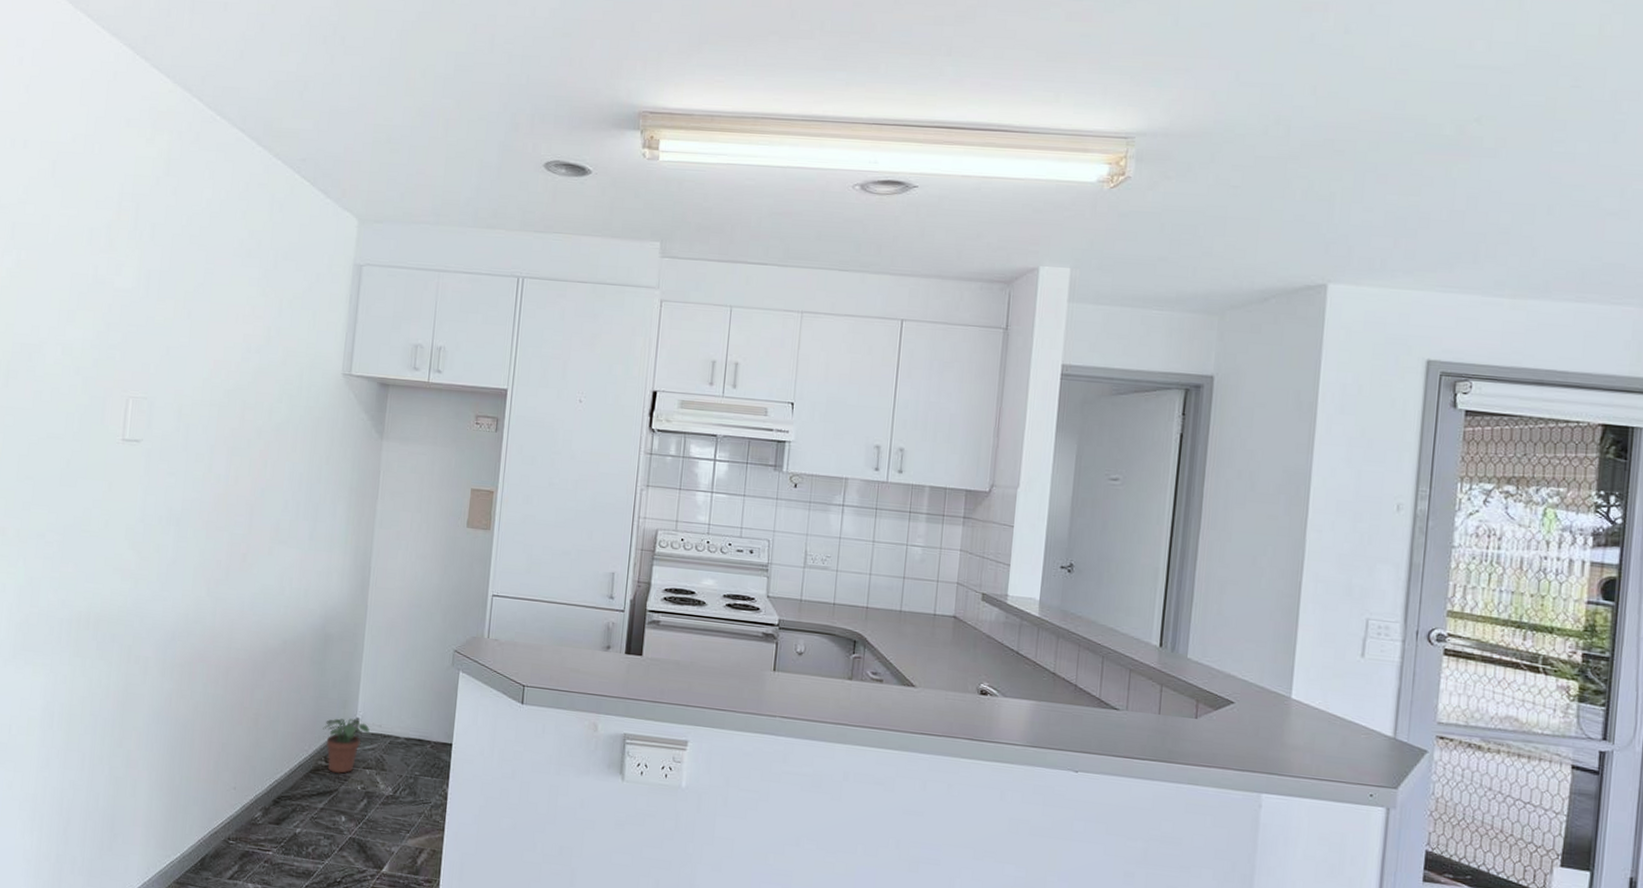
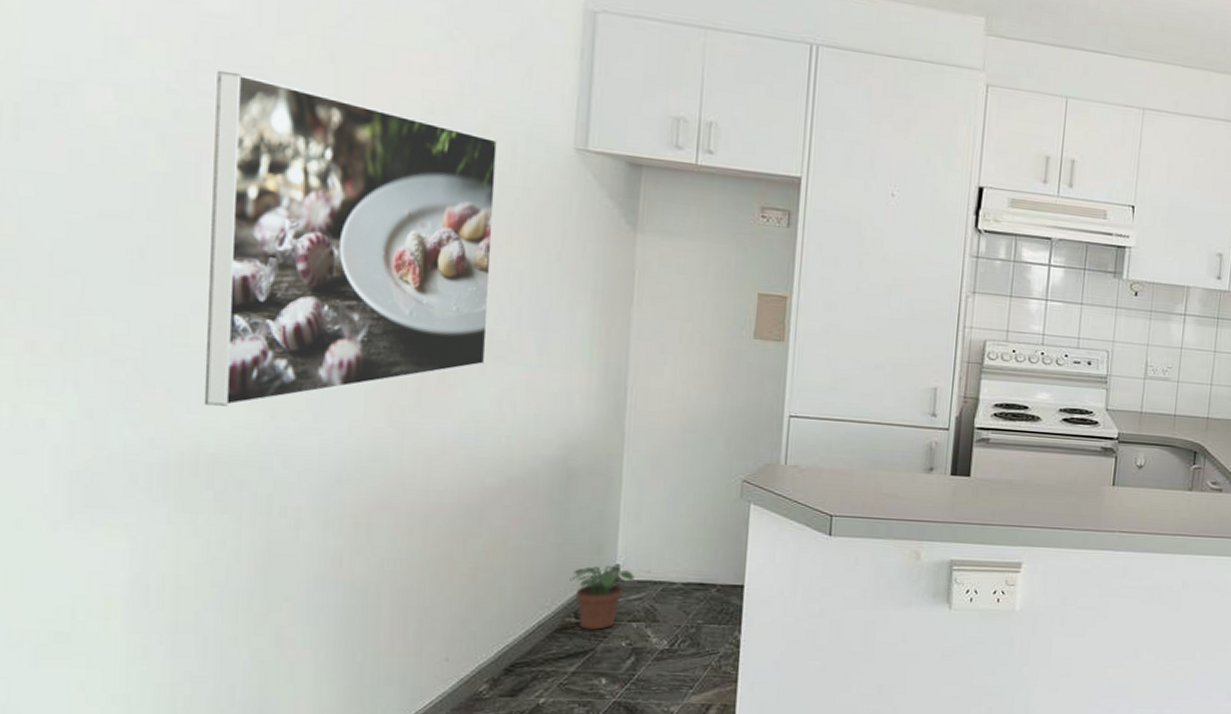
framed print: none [95,329,290,578] -> present [204,70,497,407]

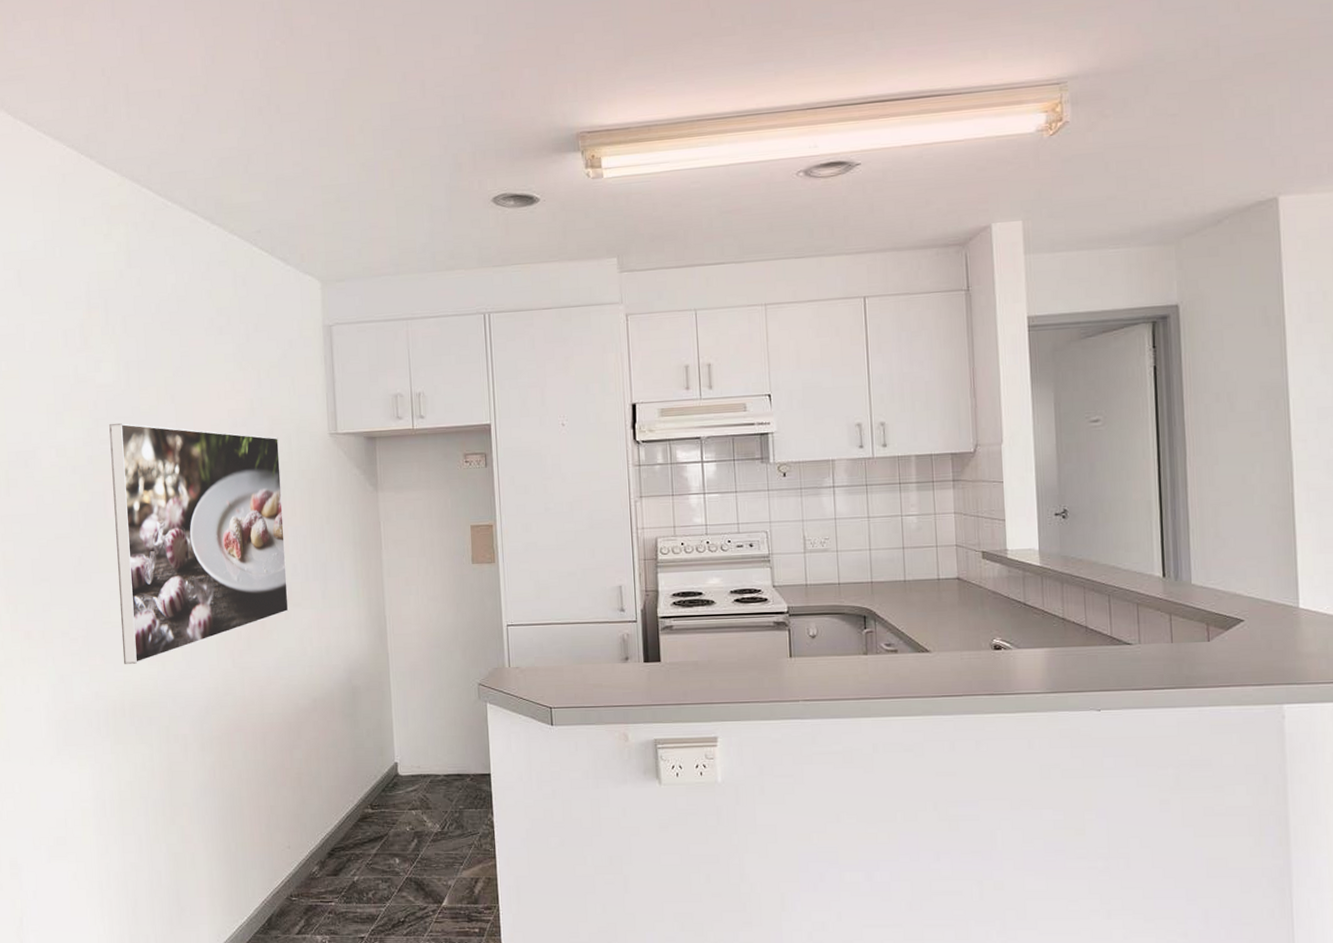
potted plant: present [570,566,635,631] -> none [364,764,409,819]

